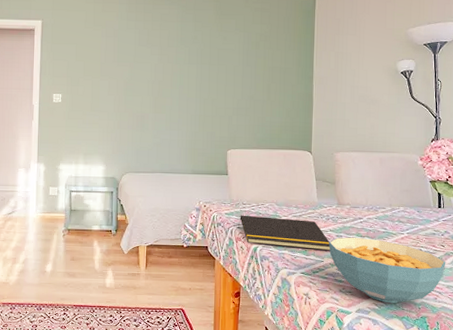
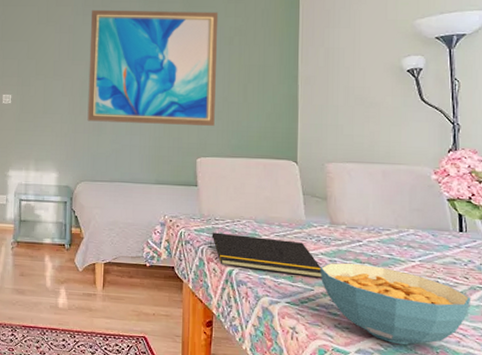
wall art: none [131,15,247,121] -> present [87,9,219,126]

